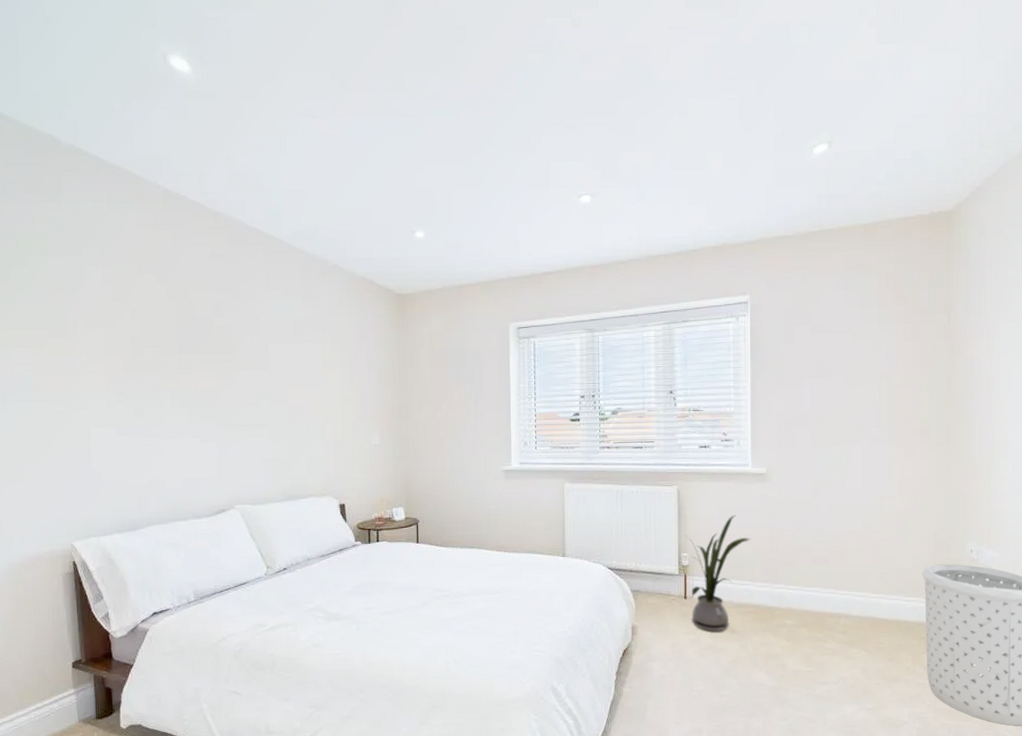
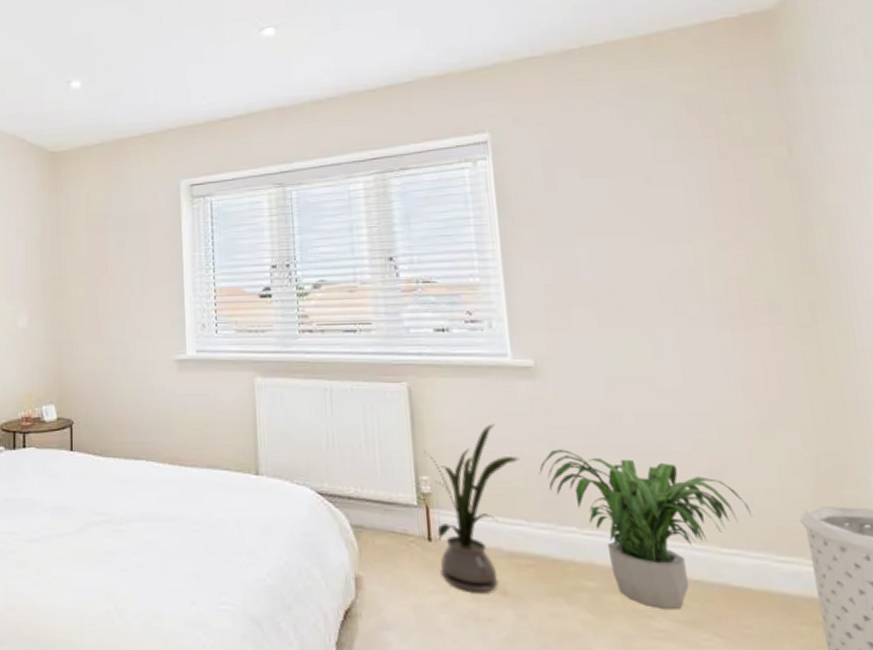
potted plant: none [763,532,893,635] -> present [539,449,751,609]

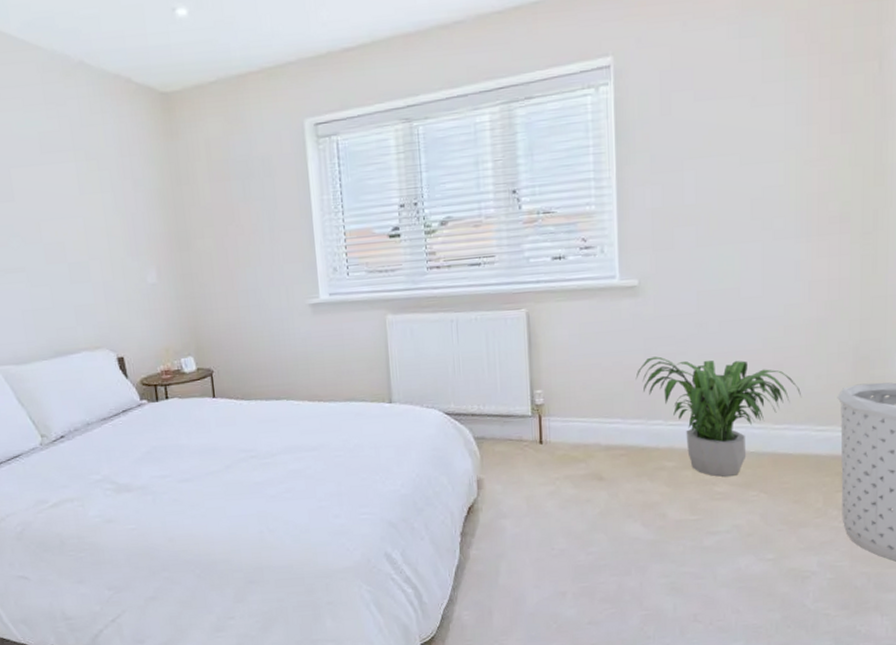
house plant: present [424,424,520,593] -> none [539,339,620,481]

